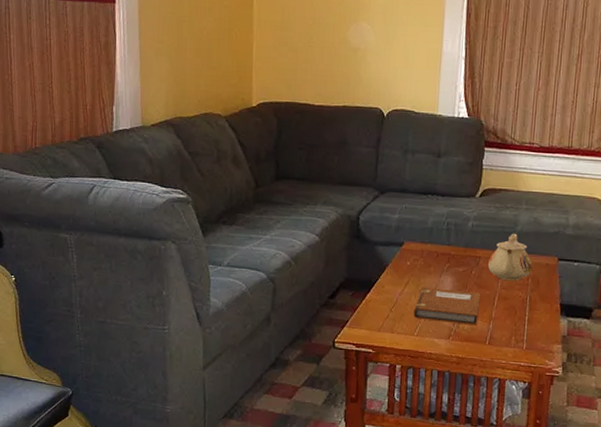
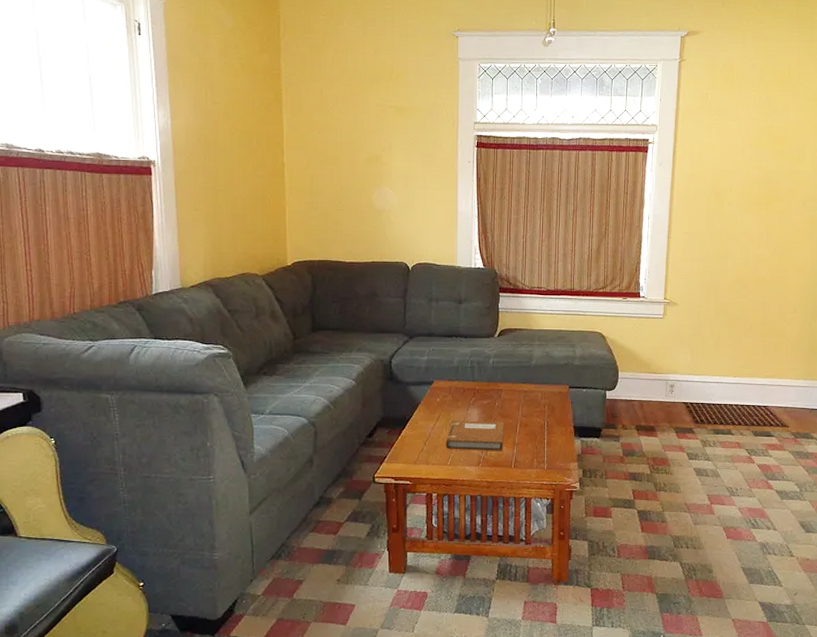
teapot: present [488,233,533,281] -> none [509,367,548,410]

